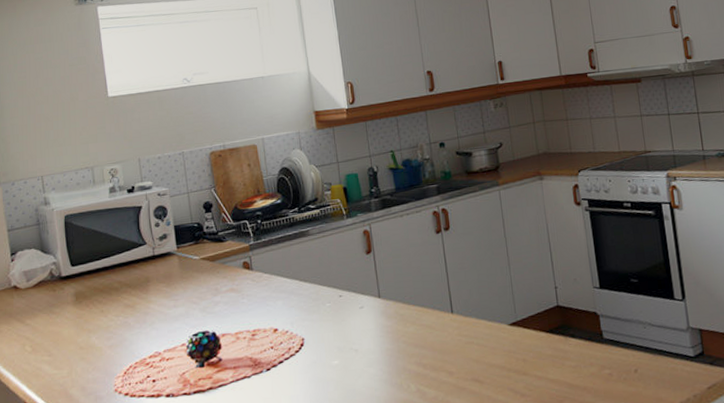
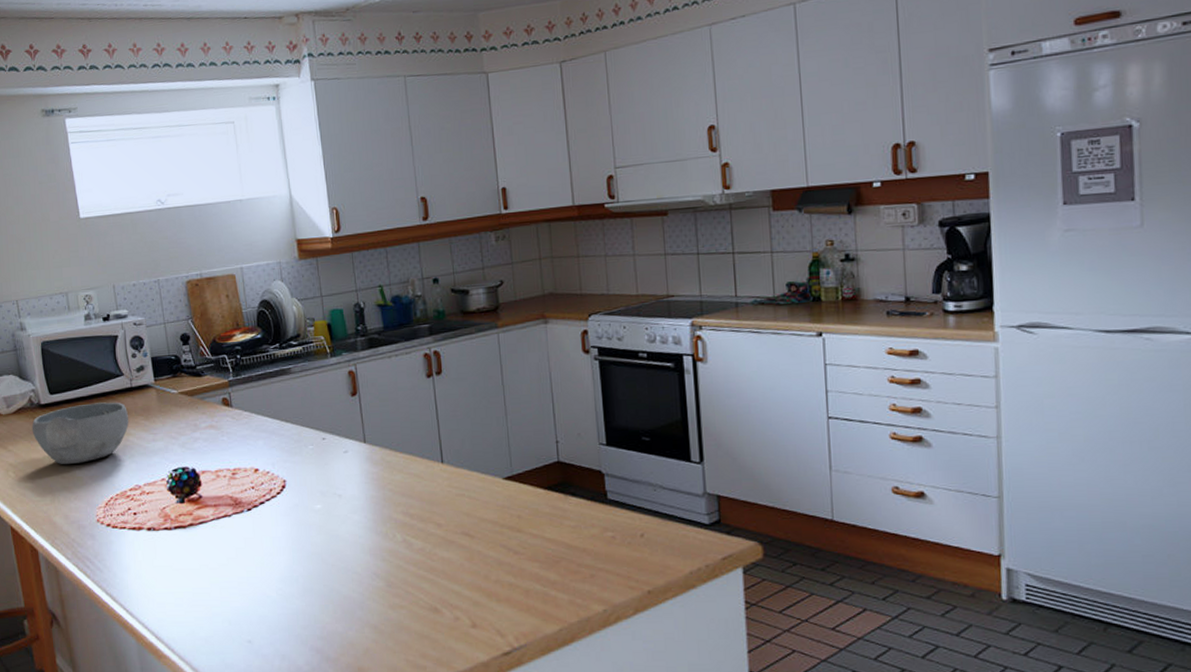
bowl: none [51,270,151,336] -> present [32,402,129,464]

